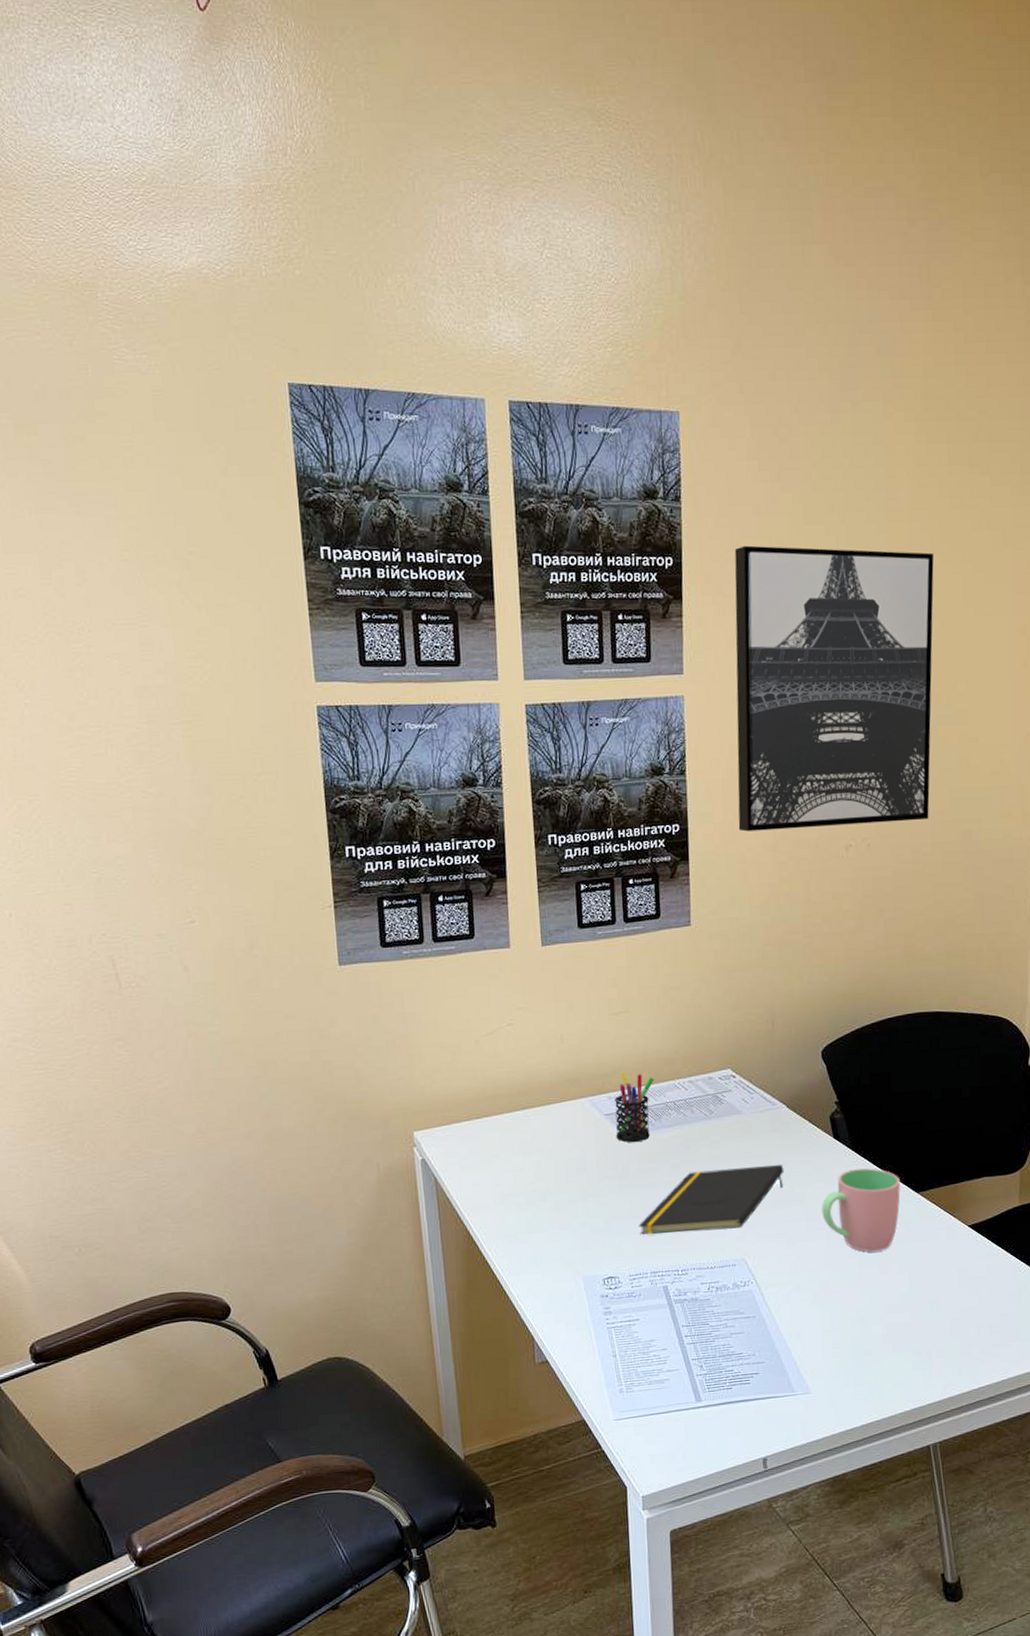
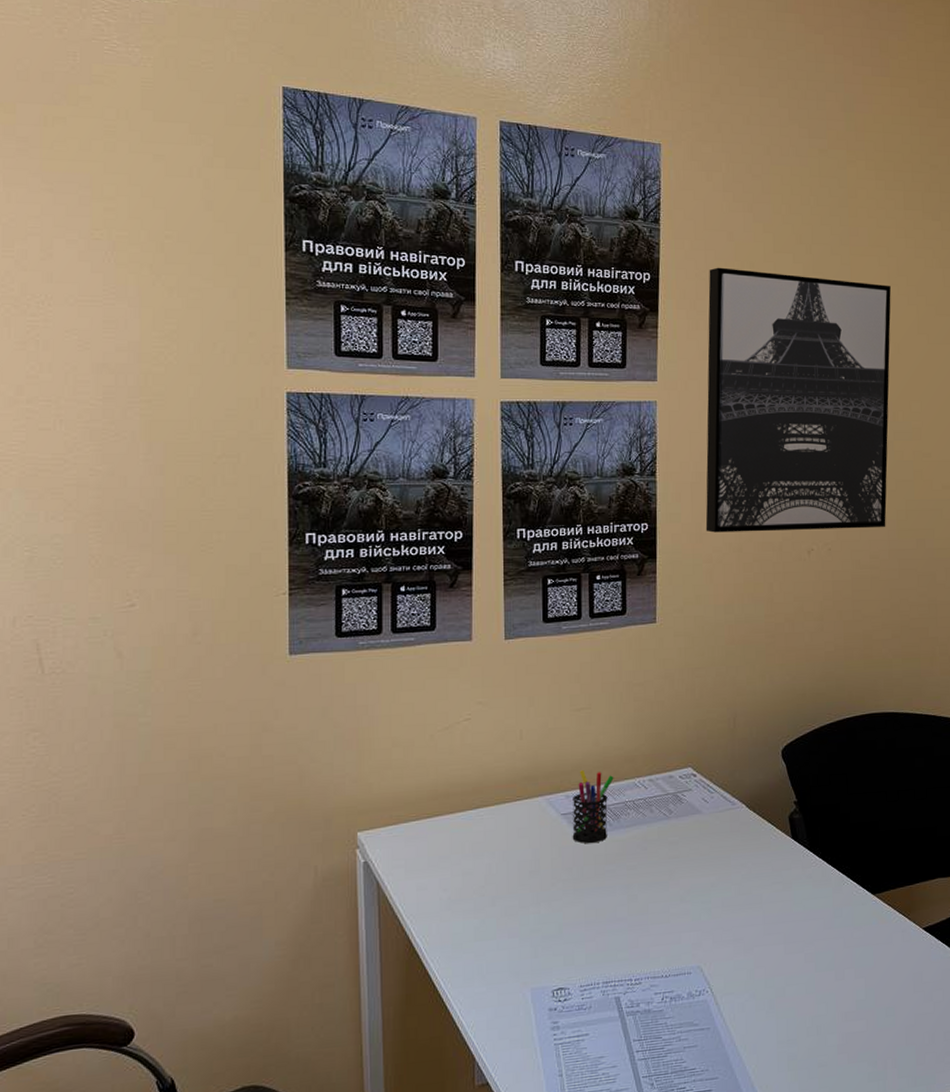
notepad: present [638,1164,784,1235] -> none [591,865,743,942]
cup: present [821,1168,900,1252] -> none [779,869,857,957]

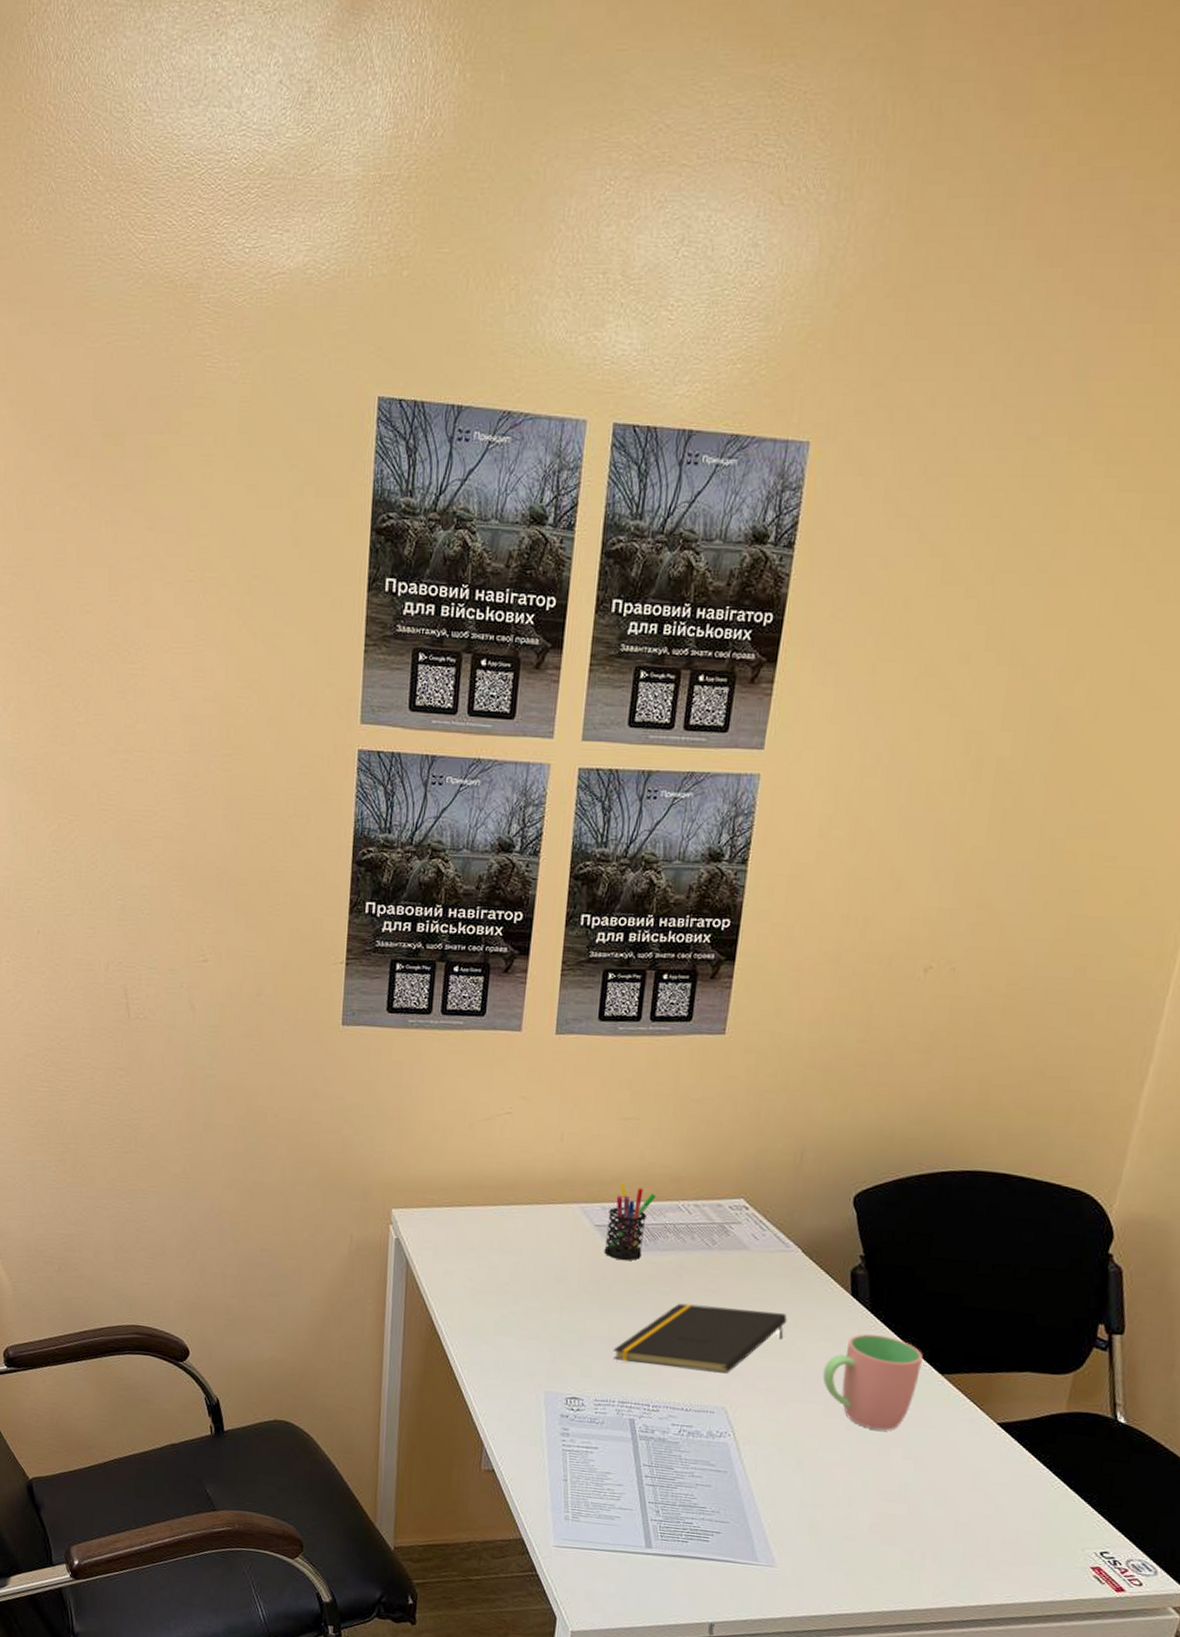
notepad: none [591,865,743,942] -> present [613,1303,788,1374]
wall art: present [705,267,891,533] -> none [799,605,1100,949]
cup: none [779,869,857,957] -> present [823,1334,923,1431]

